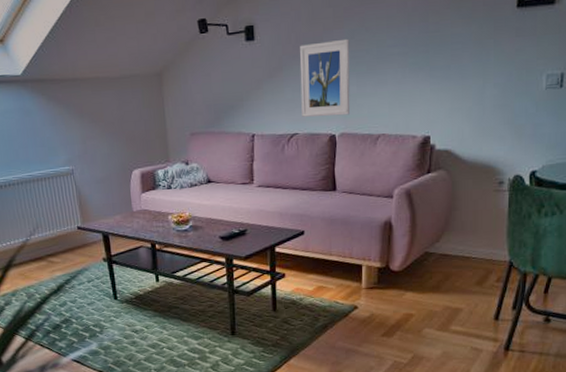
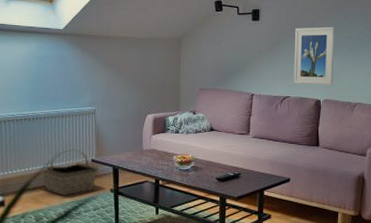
basket: none [24,216,87,269] -> present [41,149,99,195]

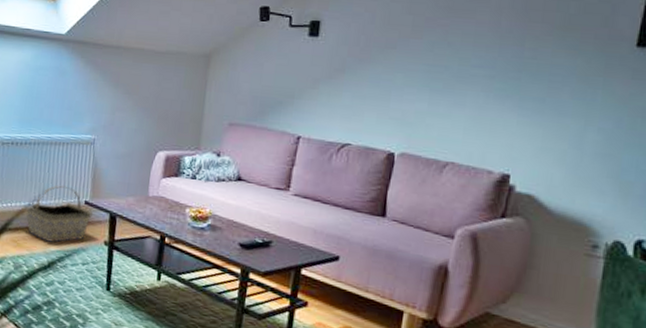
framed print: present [294,26,335,85] -> none [358,49,427,134]

